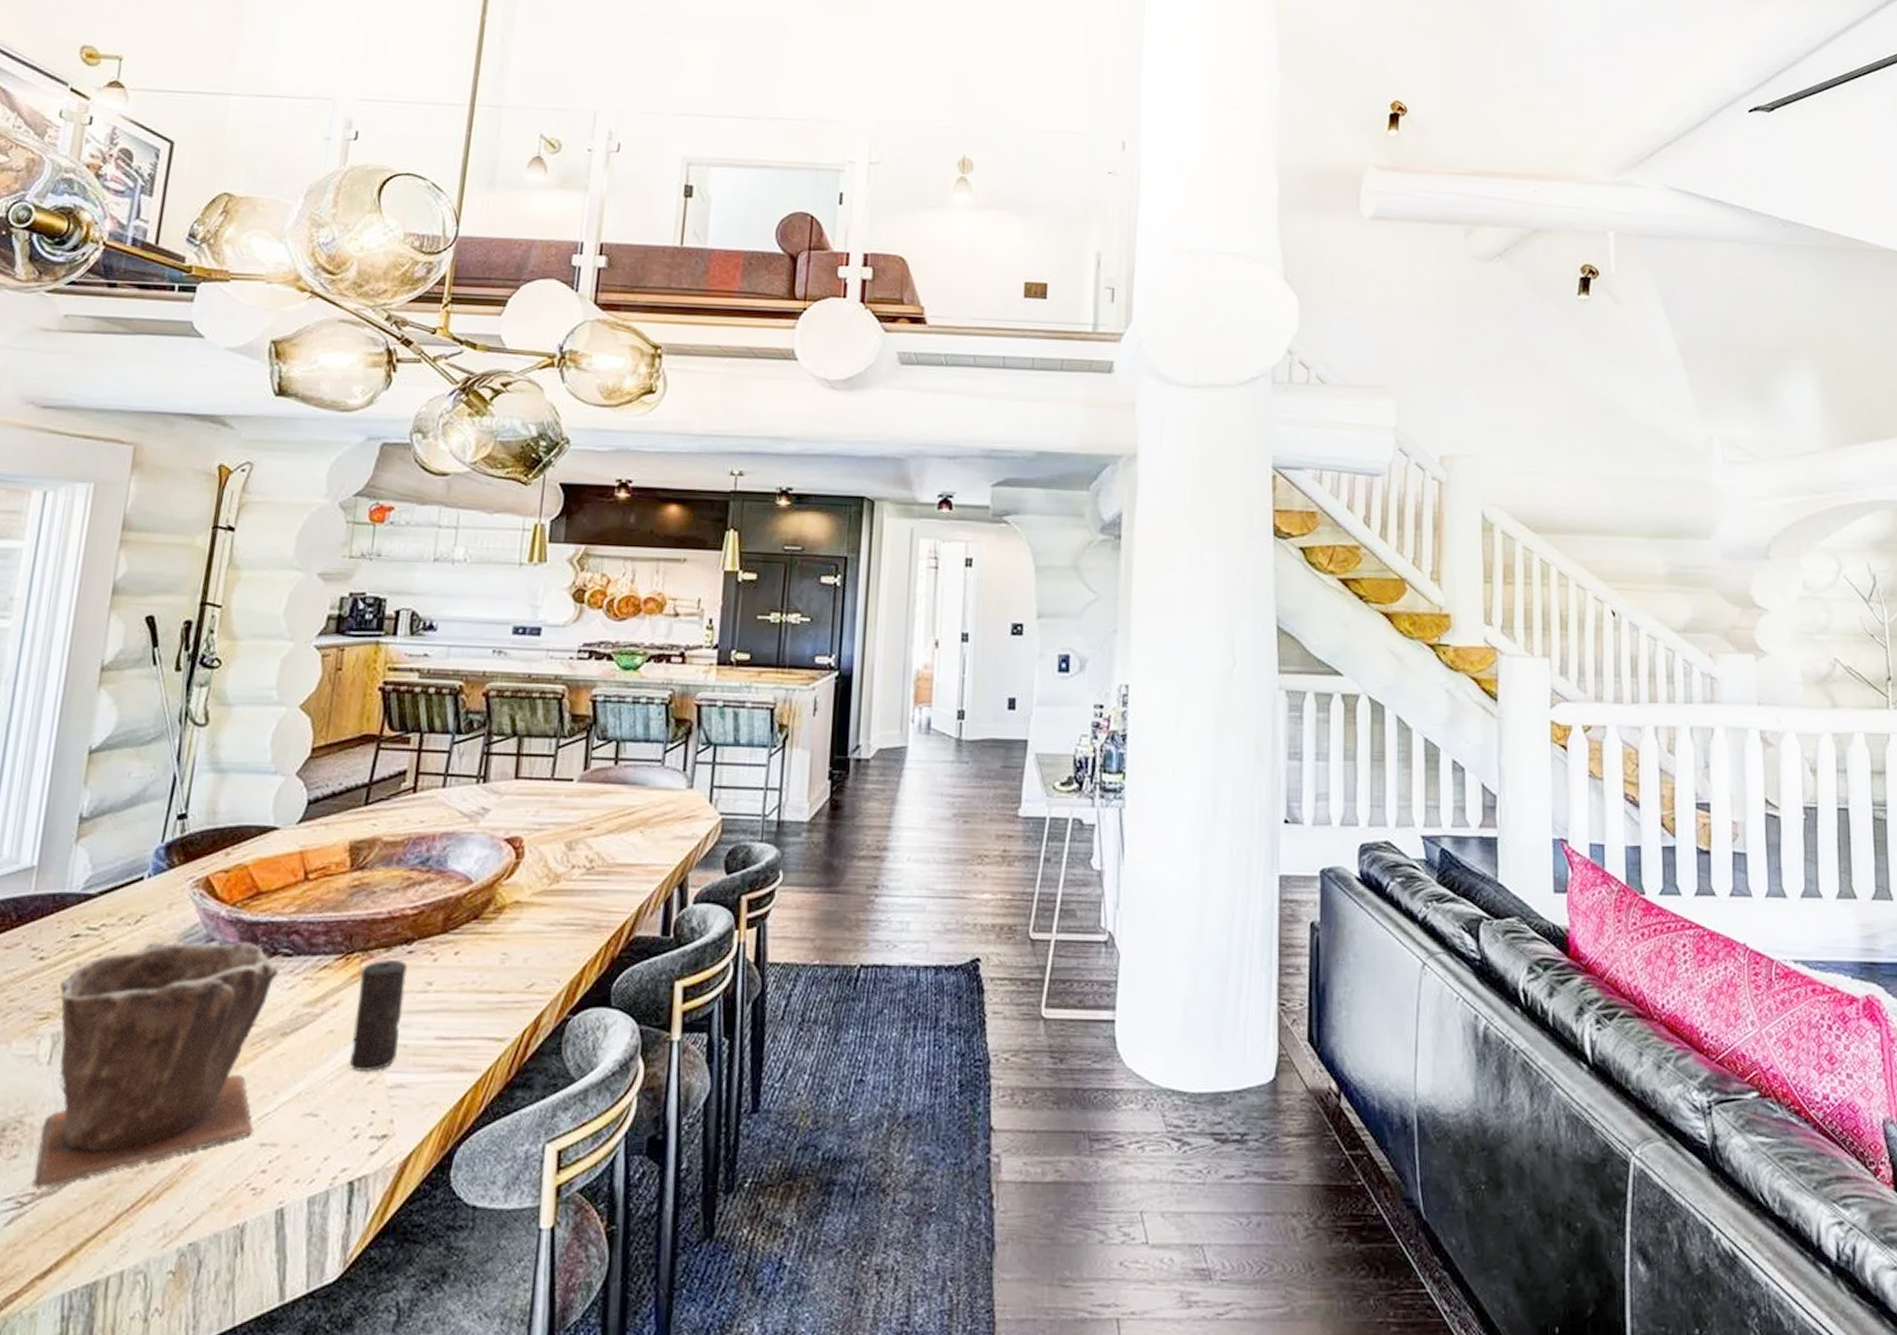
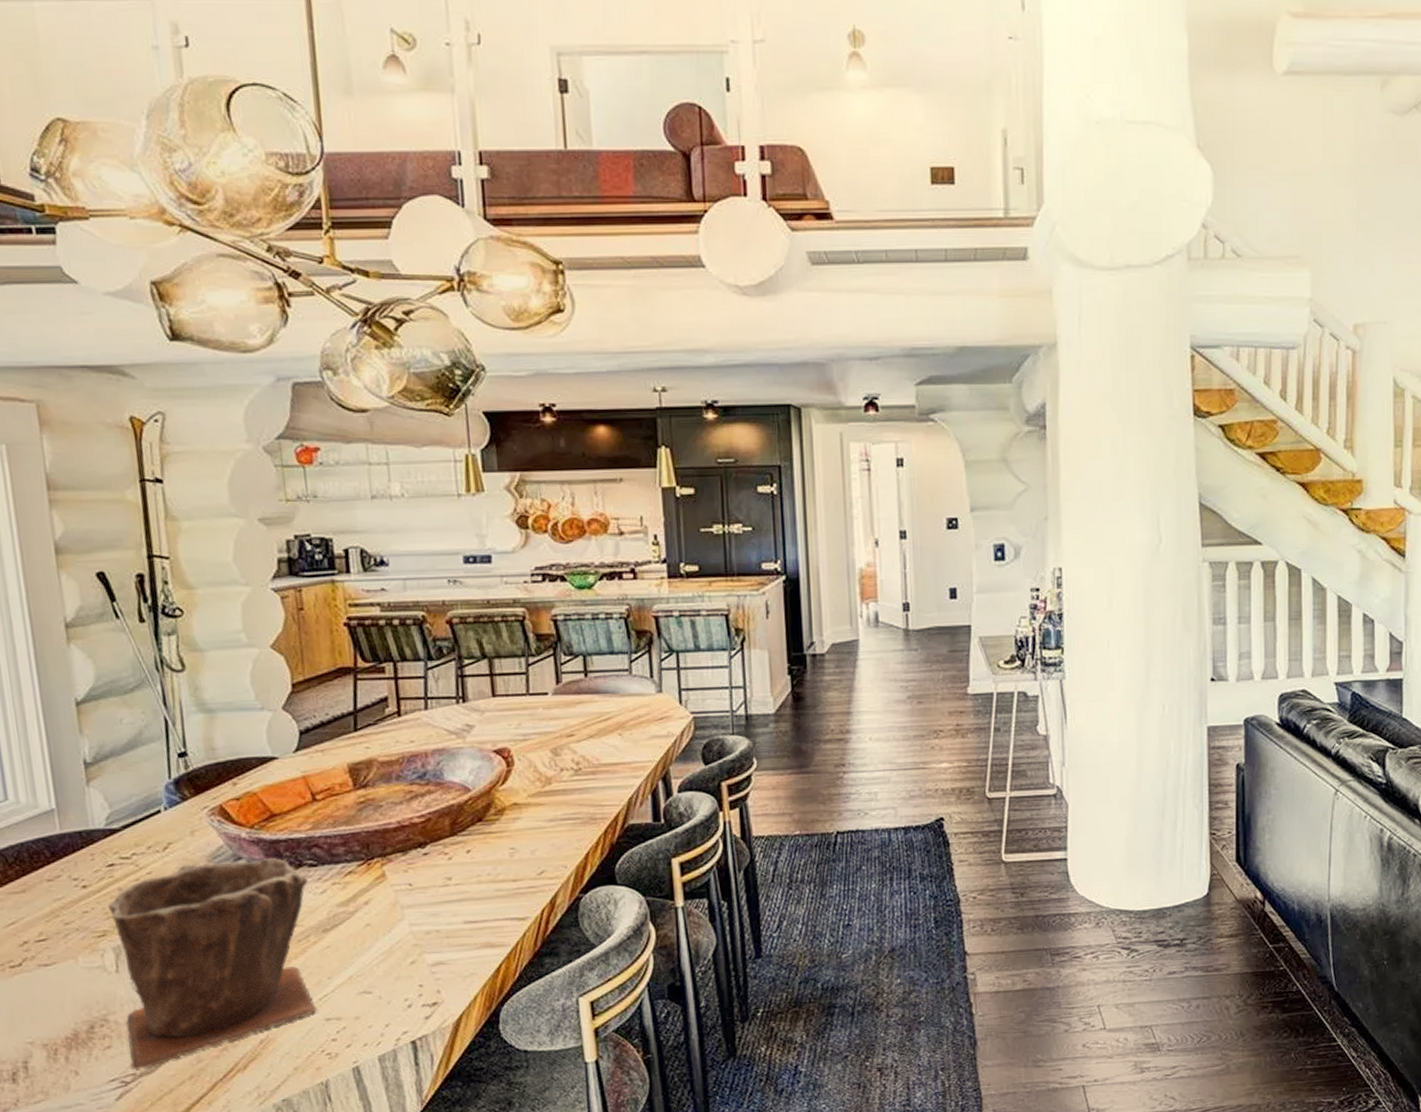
candle: present [350,960,407,1073] -> none [384,862,432,956]

